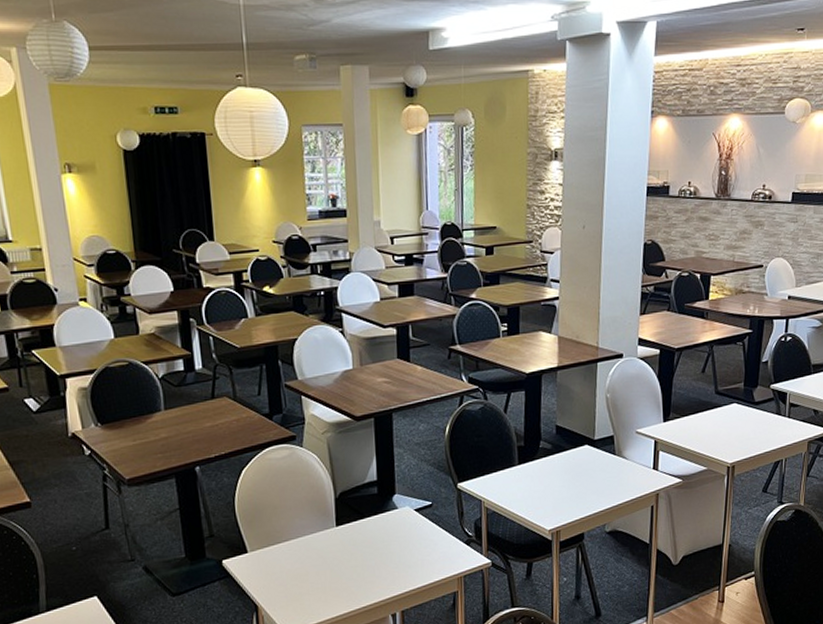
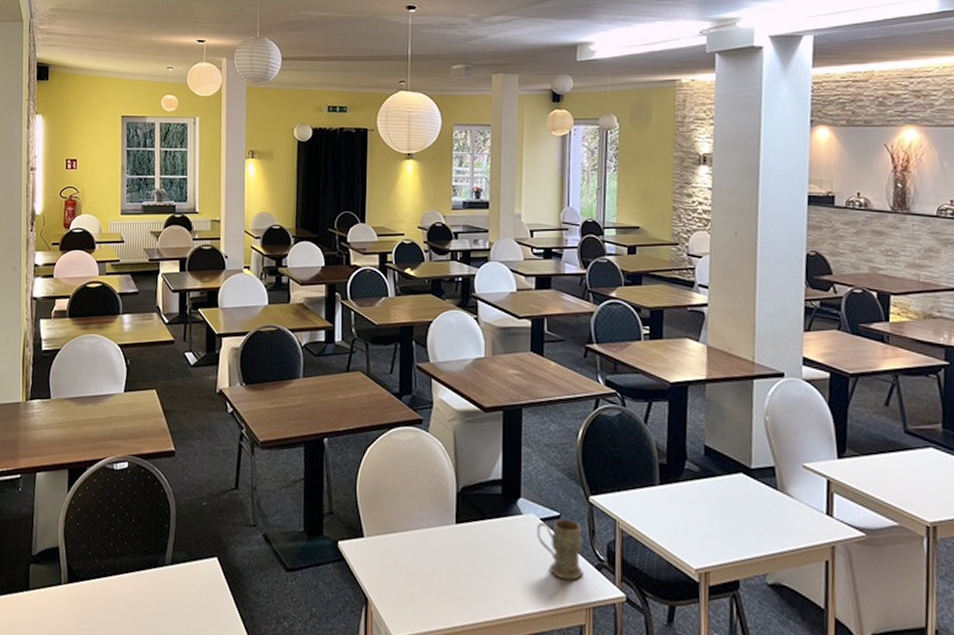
mug: none [412,506,455,558] -> present [537,518,584,581]

